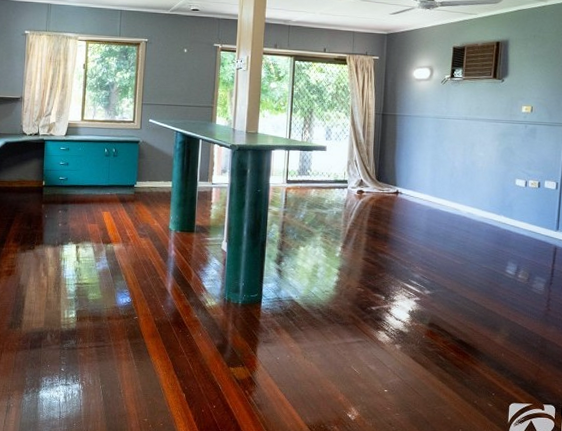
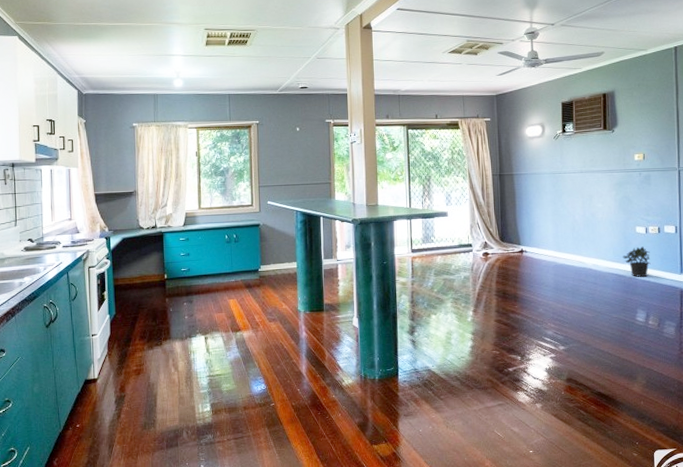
potted plant: none [499,199,528,230] -> present [623,246,651,277]

